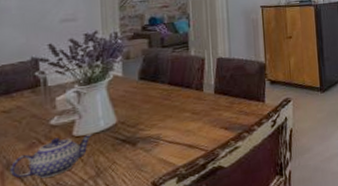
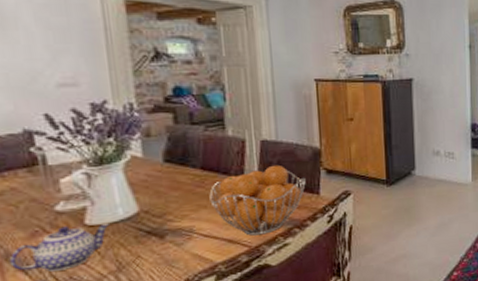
fruit basket: none [174,78,253,141] -> present [209,164,306,236]

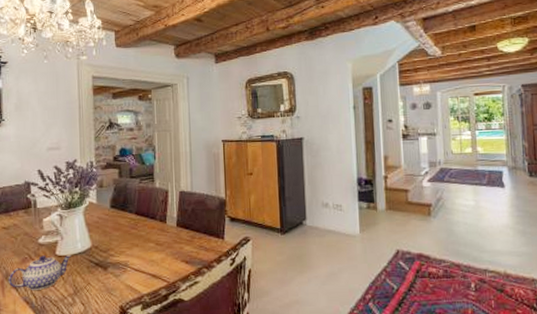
fruit basket: present [209,164,306,236] -> none [140,212,213,273]

